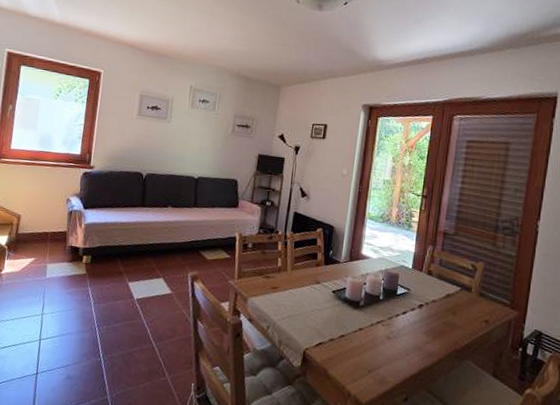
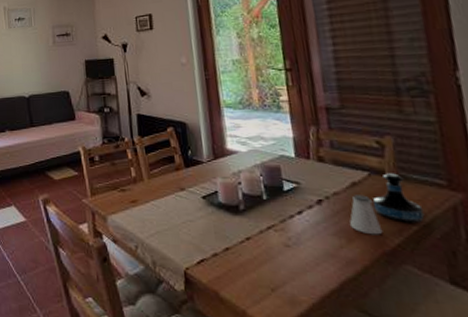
saltshaker: none [438,304,459,337] -> present [350,195,383,235]
tequila bottle: none [457,290,490,330] -> present [372,173,425,223]

